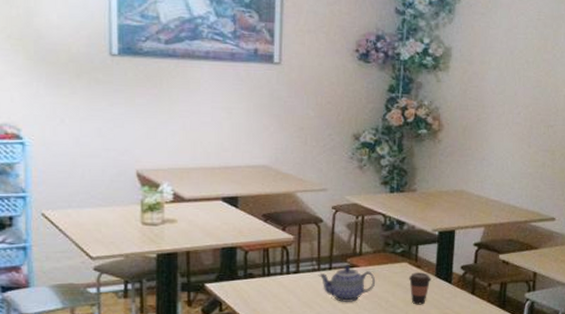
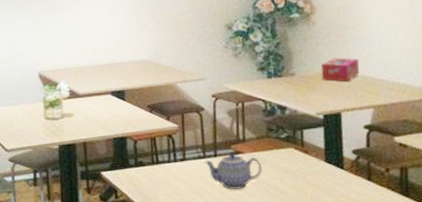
coffee cup: present [408,272,431,305] -> none [296,158,321,192]
tissue box: none [441,176,477,201] -> present [320,57,360,82]

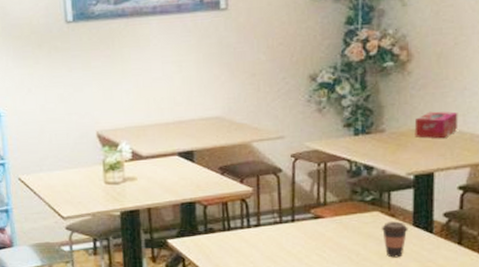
teapot: present [204,152,263,189] -> none [280,216,344,256]
coffee cup: none [296,158,321,192] -> present [381,221,408,258]

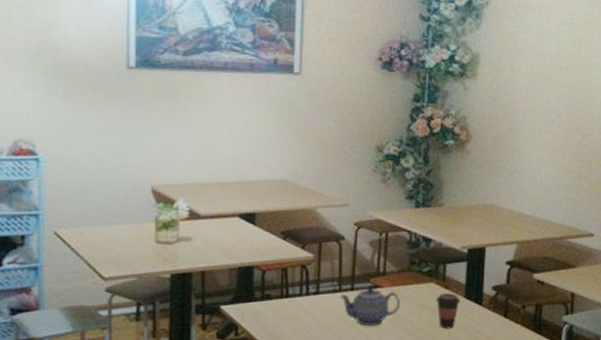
teapot: none [280,216,344,256] -> present [339,285,401,326]
tissue box: present [414,111,458,139] -> none [470,189,509,216]

